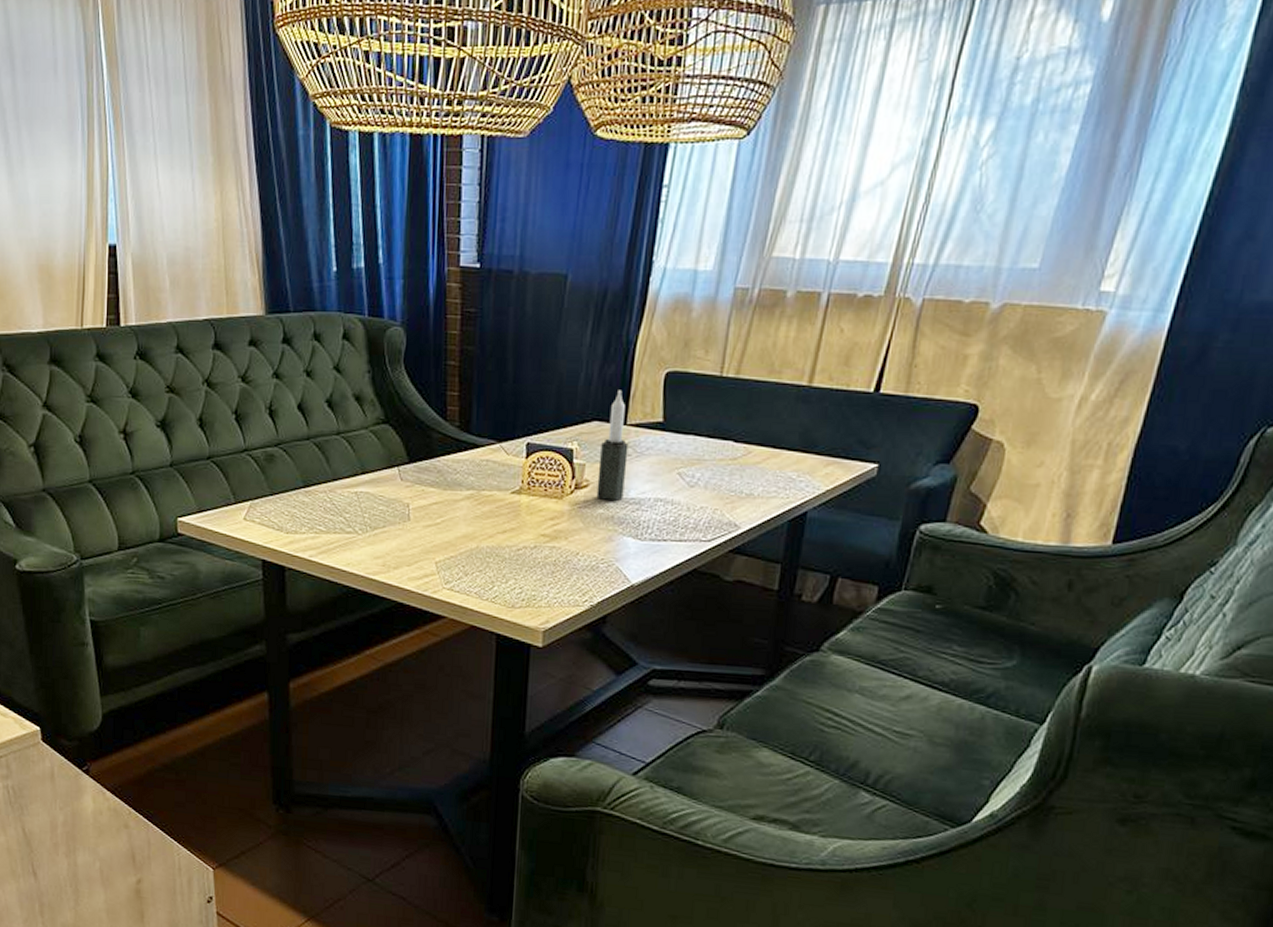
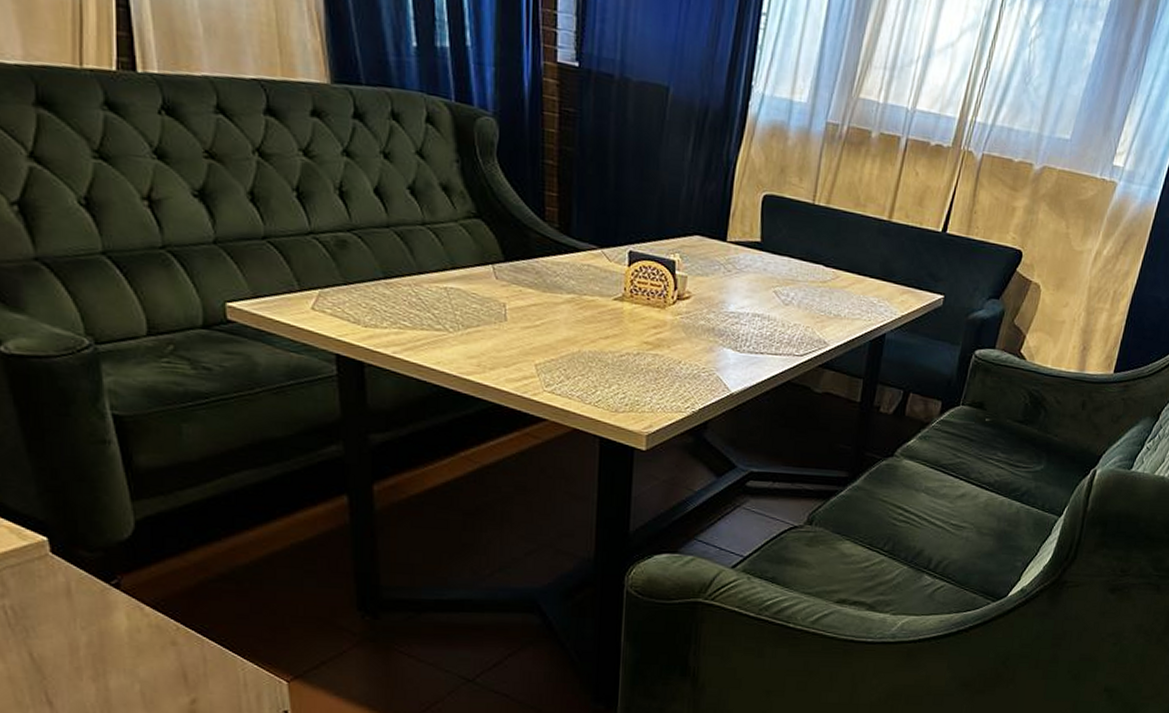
candle: present [596,390,629,501] -> none [698,207,729,313]

